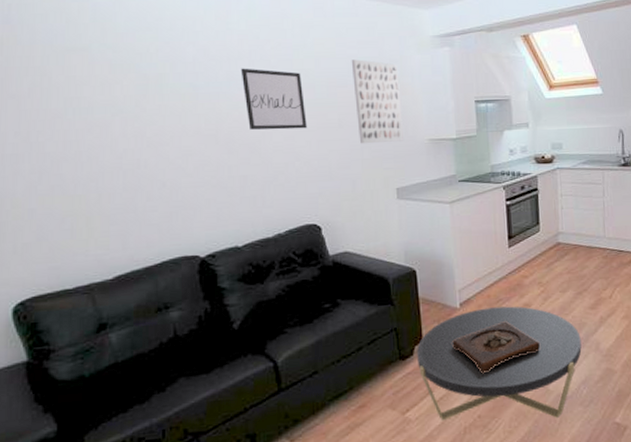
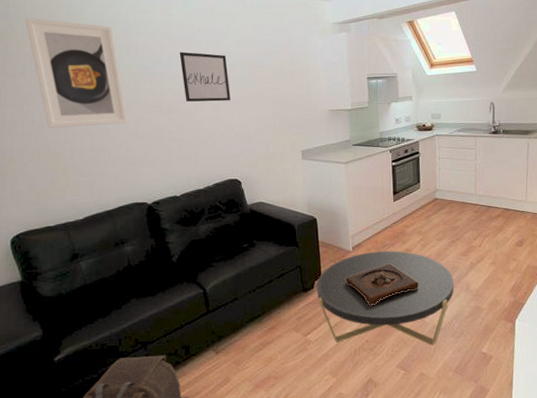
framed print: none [33,22,174,163] -> present [24,17,128,128]
wall art: present [351,59,405,144] -> none [266,43,309,114]

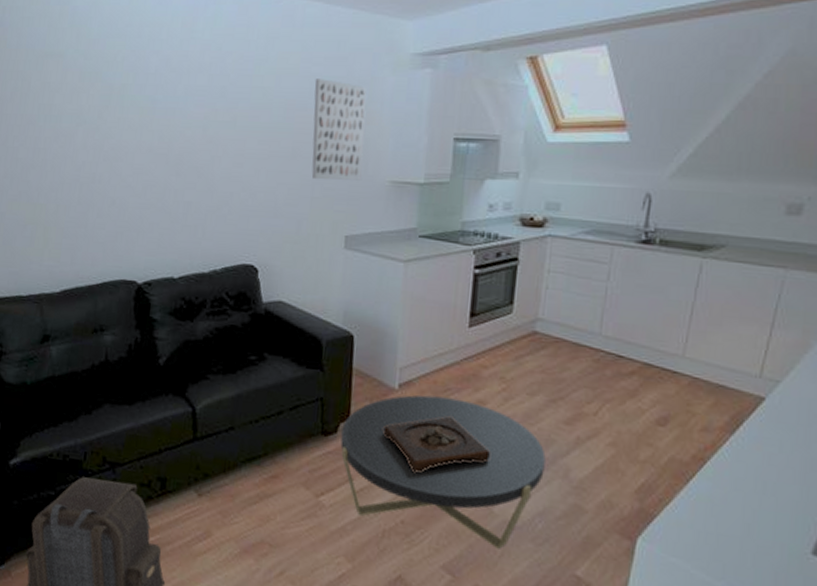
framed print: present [24,17,128,128] -> none [21,26,127,174]
wall art: present [179,51,231,102] -> none [199,82,260,156]
wall art: none [266,43,309,114] -> present [311,79,367,181]

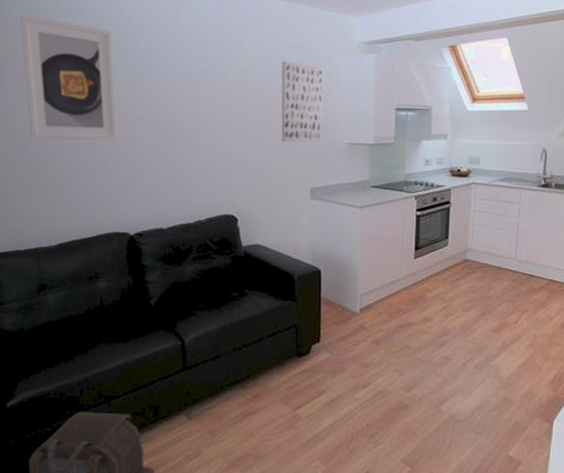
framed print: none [21,26,127,174] -> present [19,15,119,141]
coffee table: present [340,395,546,549] -> none [313,316,480,440]
wooden tray: present [383,416,490,472] -> none [348,333,436,381]

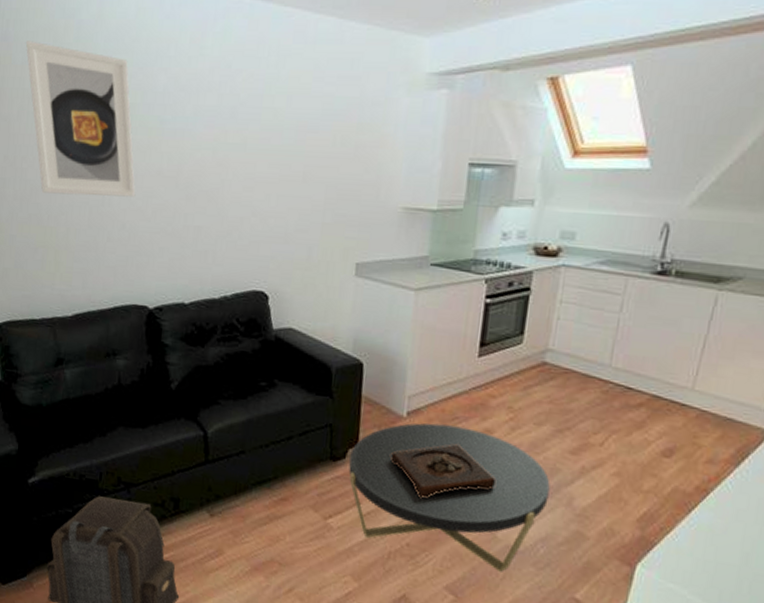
wall art: present [281,61,325,143] -> none [323,99,380,206]
coffee table: none [313,316,480,440] -> present [348,423,550,572]
wooden tray: none [348,333,436,381] -> present [390,444,496,498]

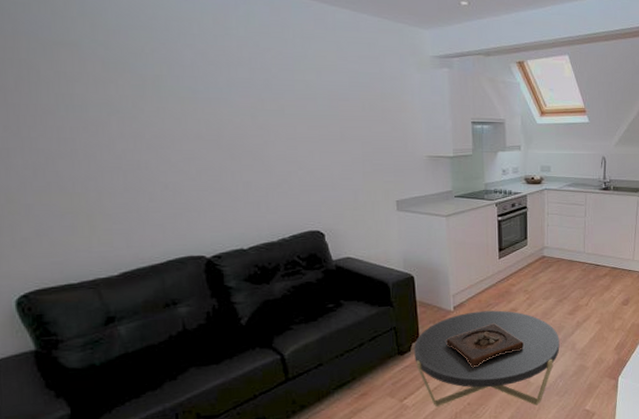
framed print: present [25,41,136,197] -> none [14,11,175,161]

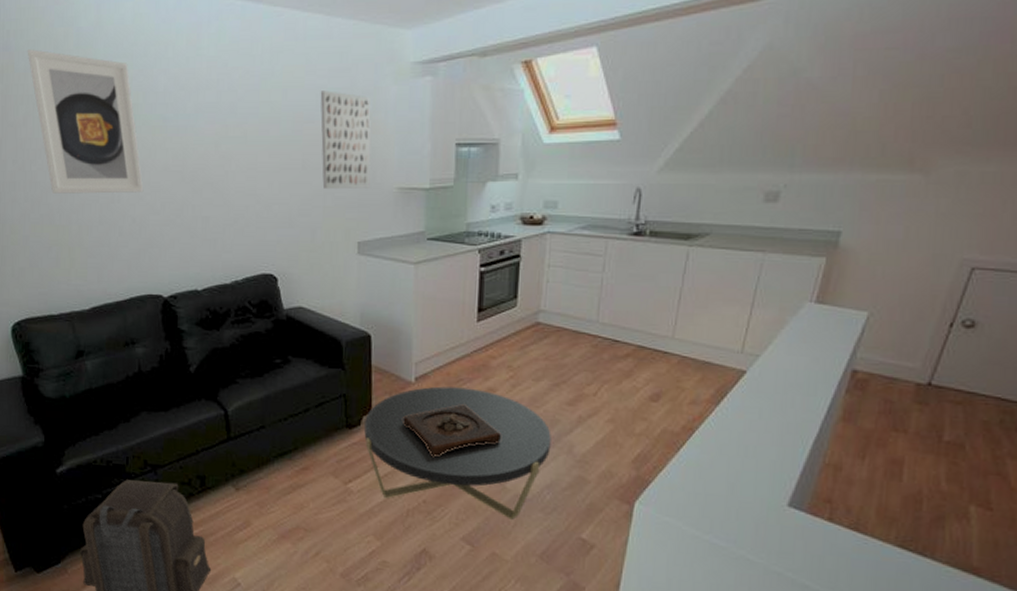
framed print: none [14,11,175,161] -> present [27,49,144,194]
wall art: none [352,74,404,157] -> present [320,90,371,190]

